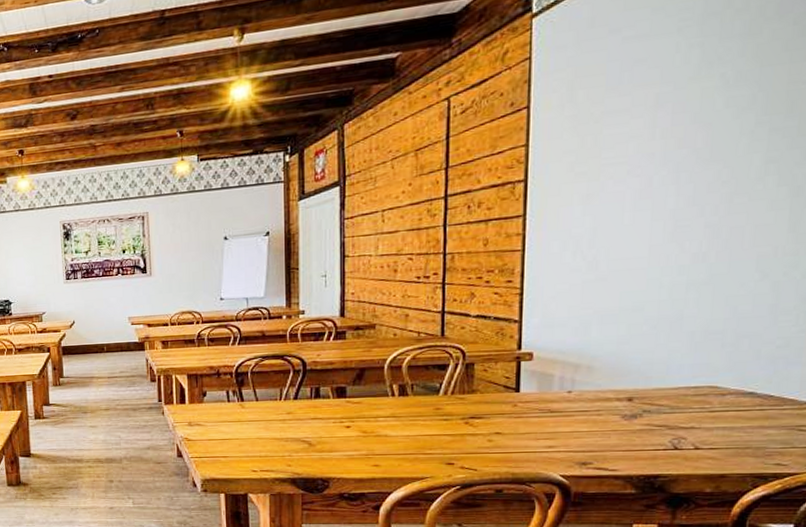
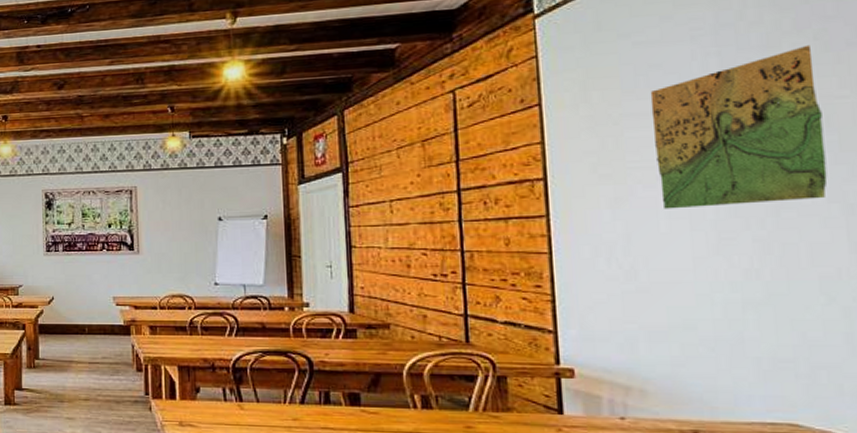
map: none [629,30,790,202] -> present [650,44,828,209]

